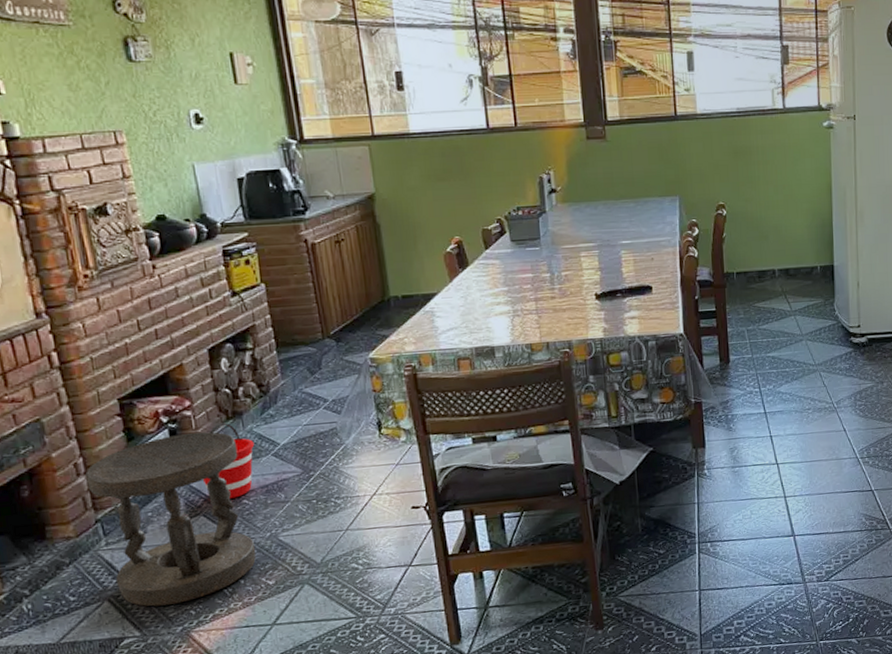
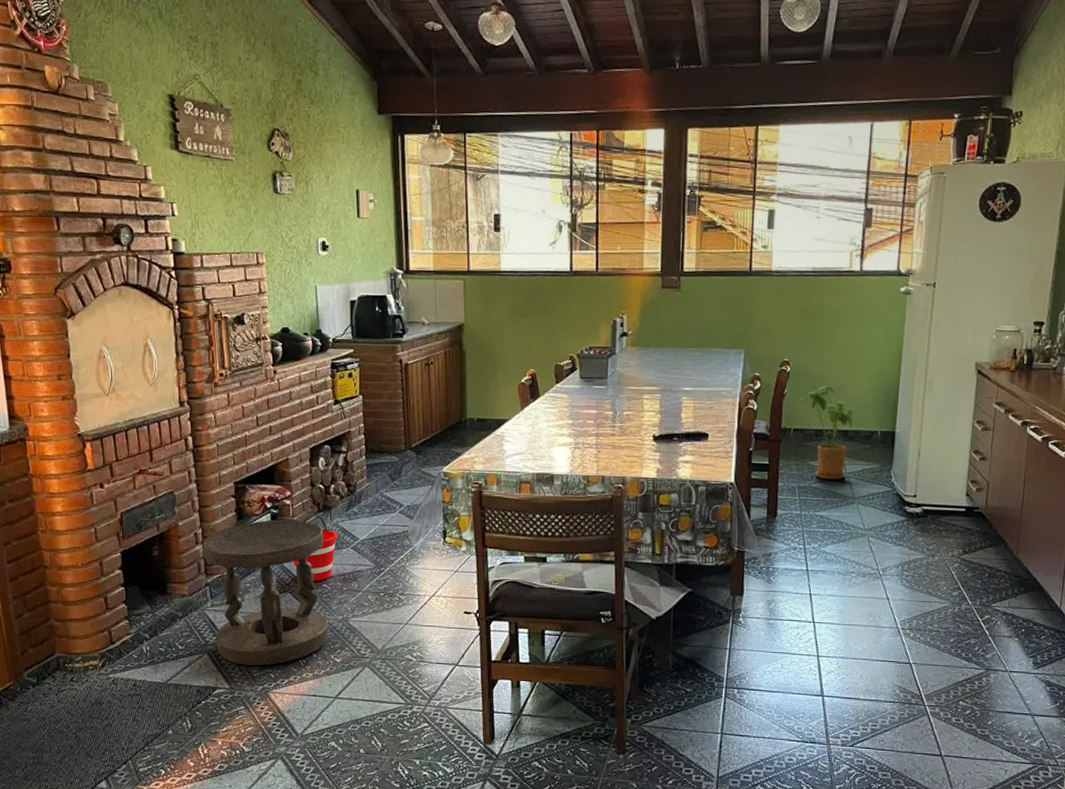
house plant: none [739,226,792,320] -> present [799,385,853,480]

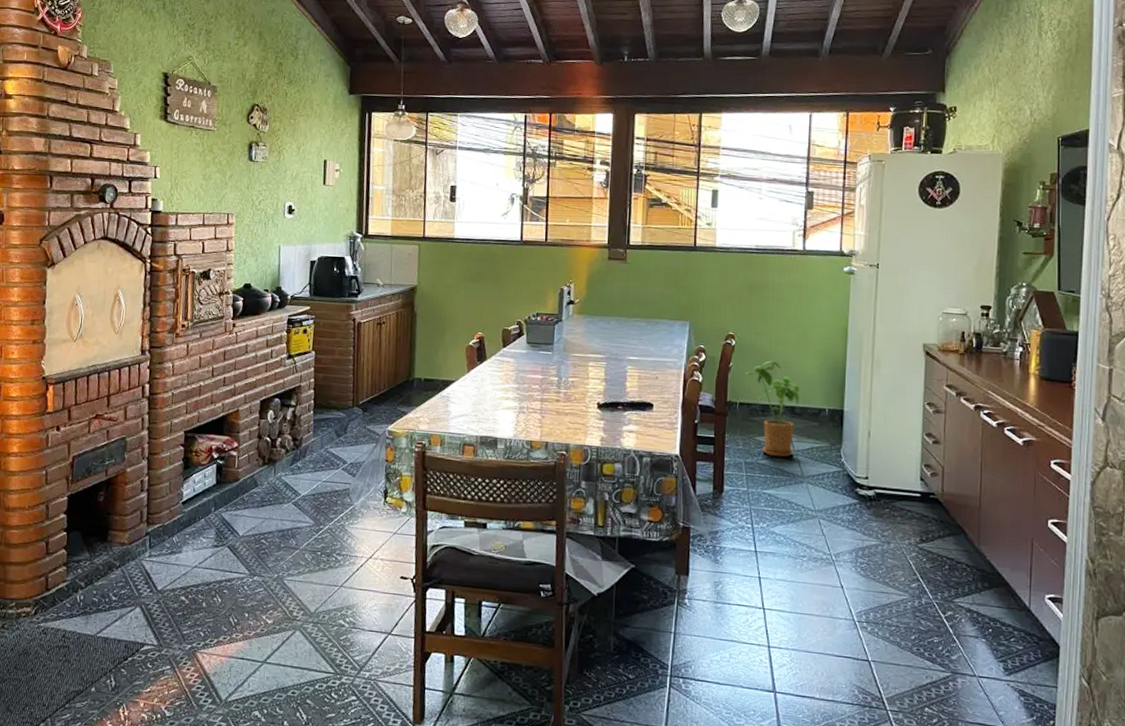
stool: present [203,519,329,666] -> none [146,470,267,623]
bucket: present [294,515,338,582] -> none [234,467,281,537]

